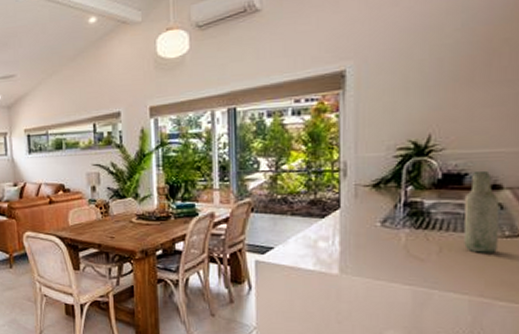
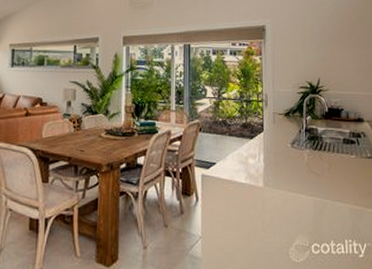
bottle: present [463,172,499,253] -> none [342,108,364,170]

